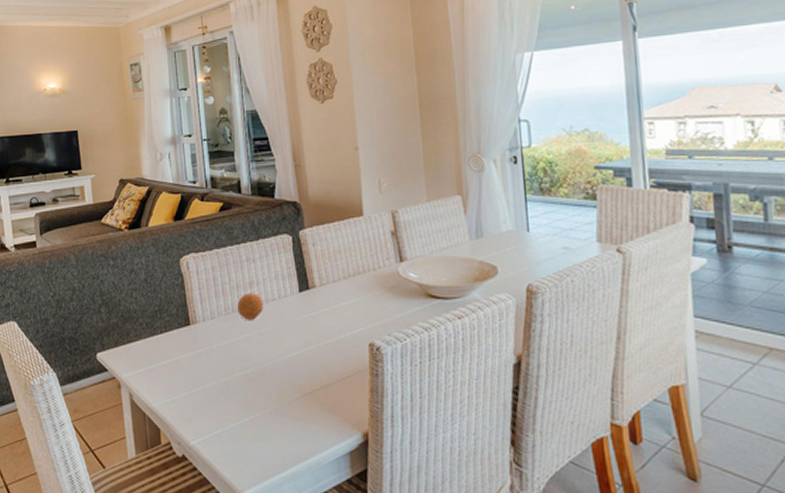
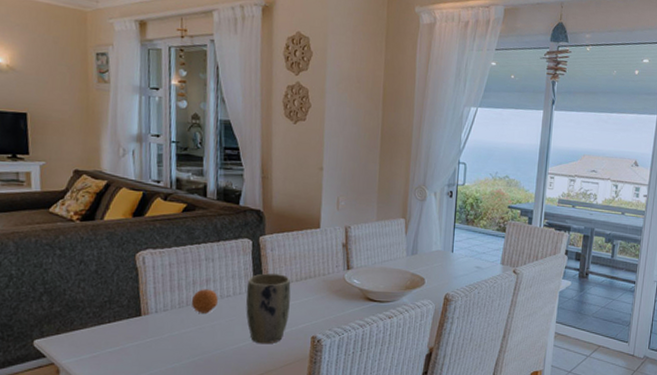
plant pot: none [291,272,341,354] -> present [246,273,291,344]

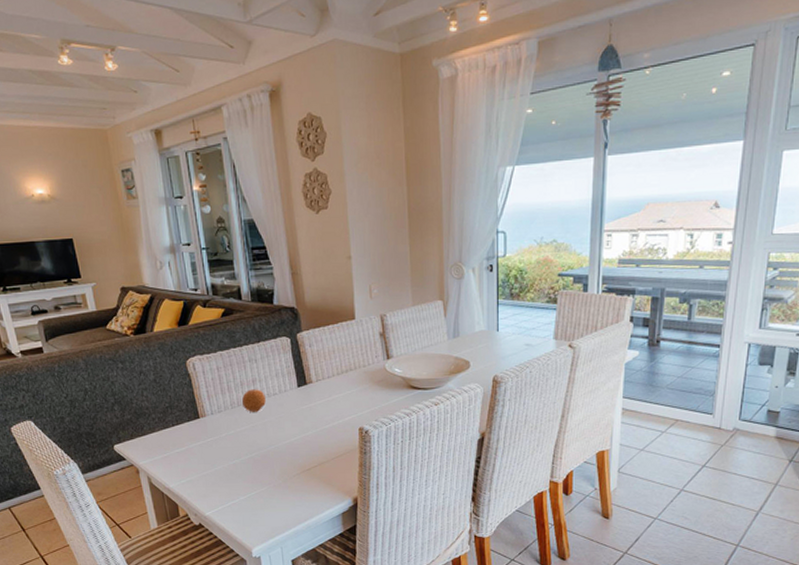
plant pot: present [246,273,291,344] -> none [290,369,335,438]

